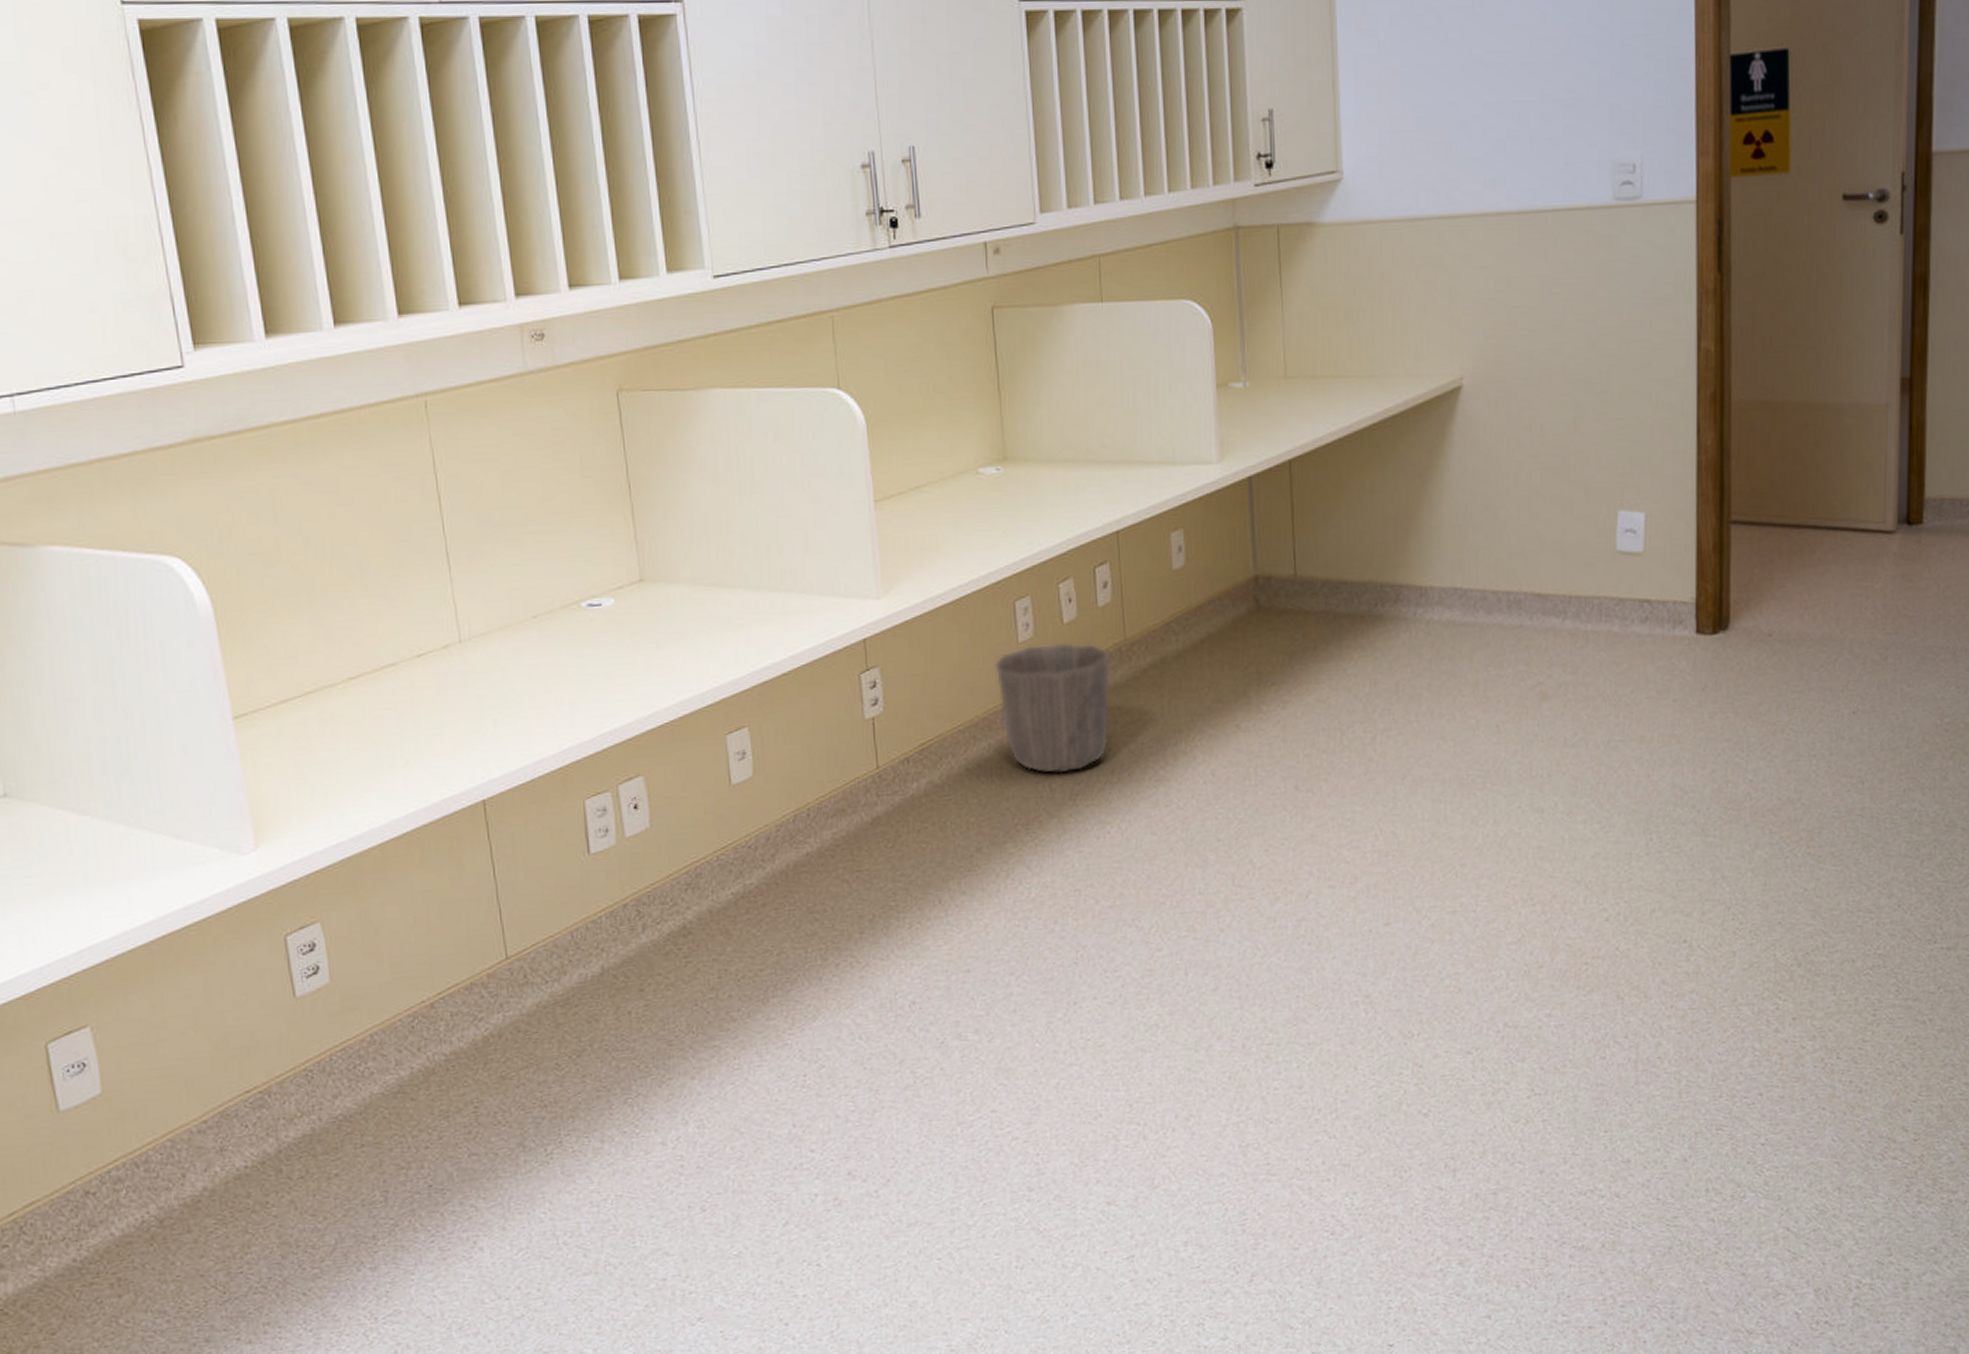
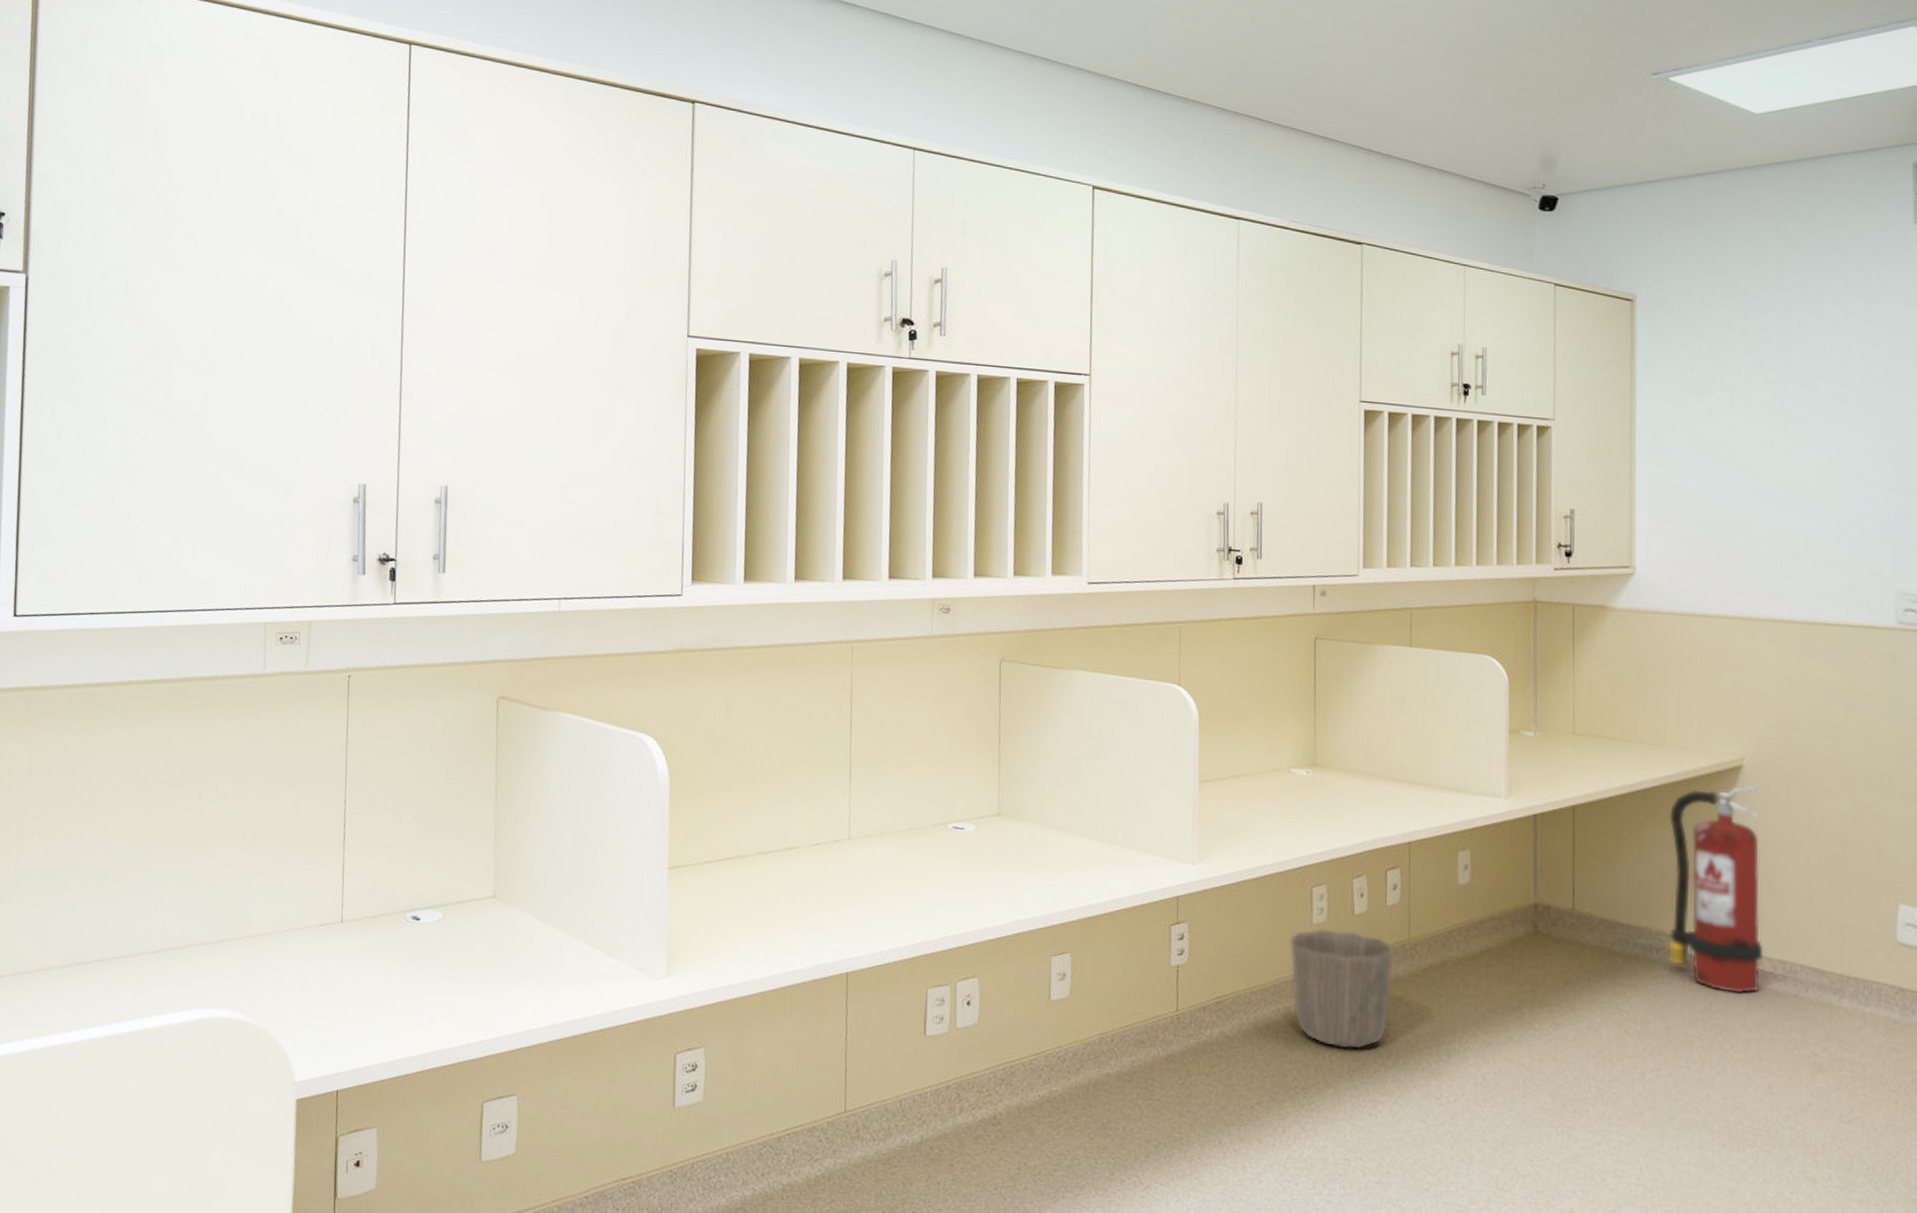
fire extinguisher: none [1390,406,1488,636] -> present [1668,785,1764,994]

